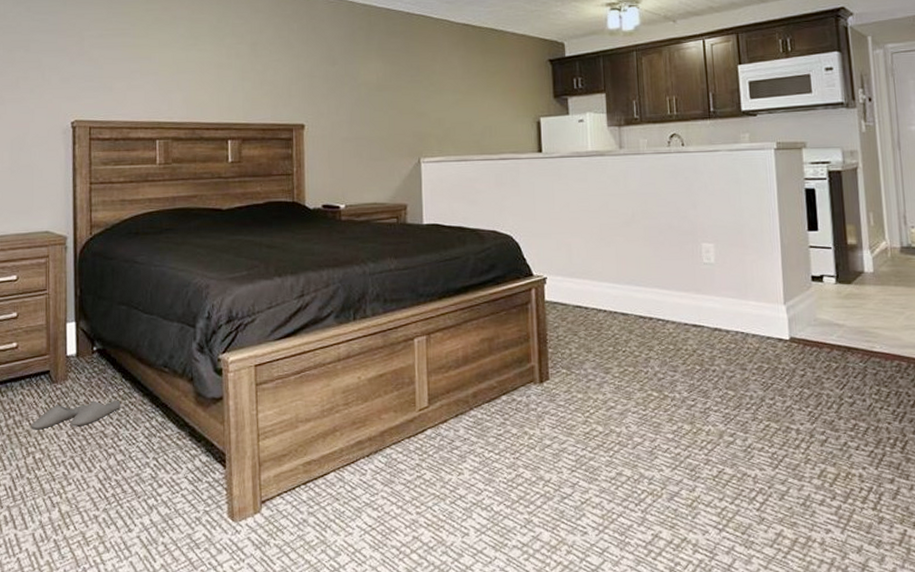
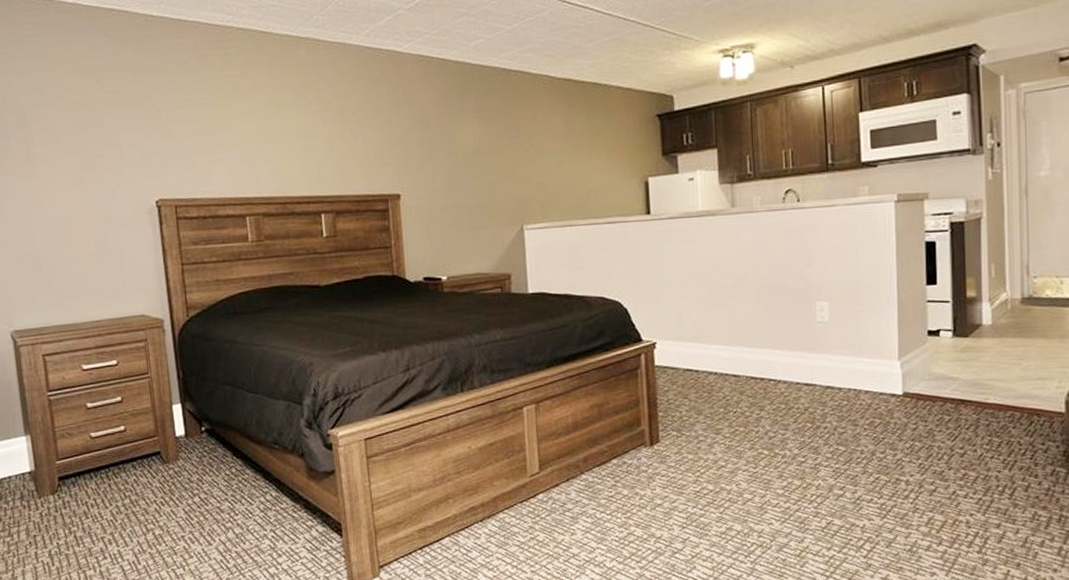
slippers: present [31,400,121,430] -> none [147,477,235,508]

